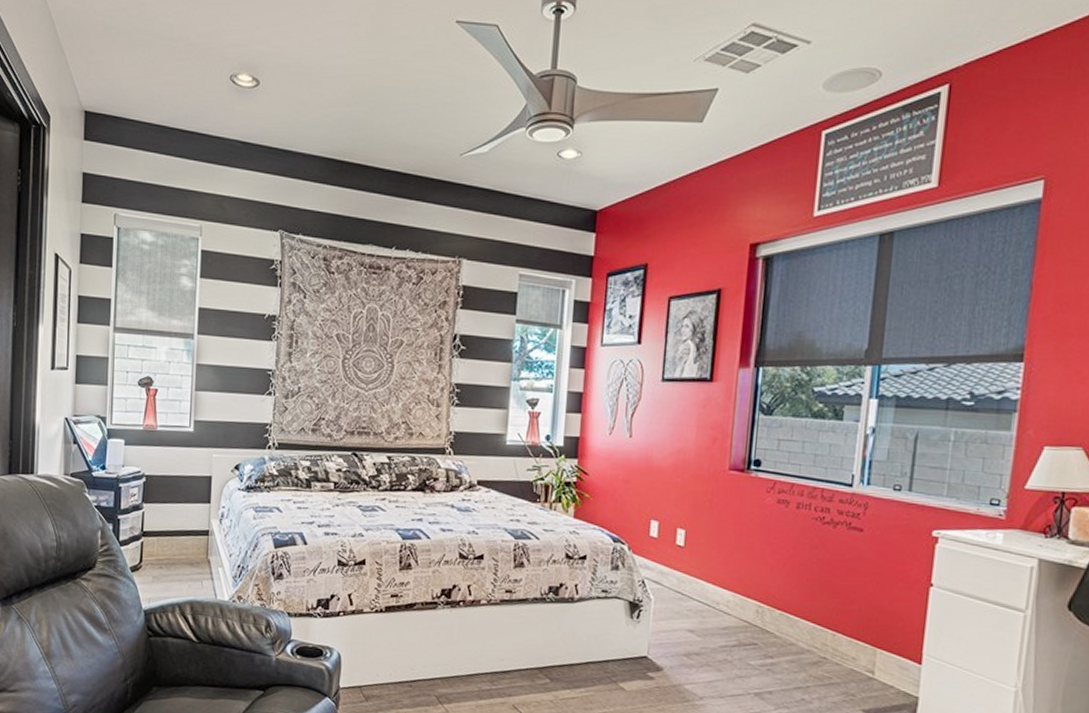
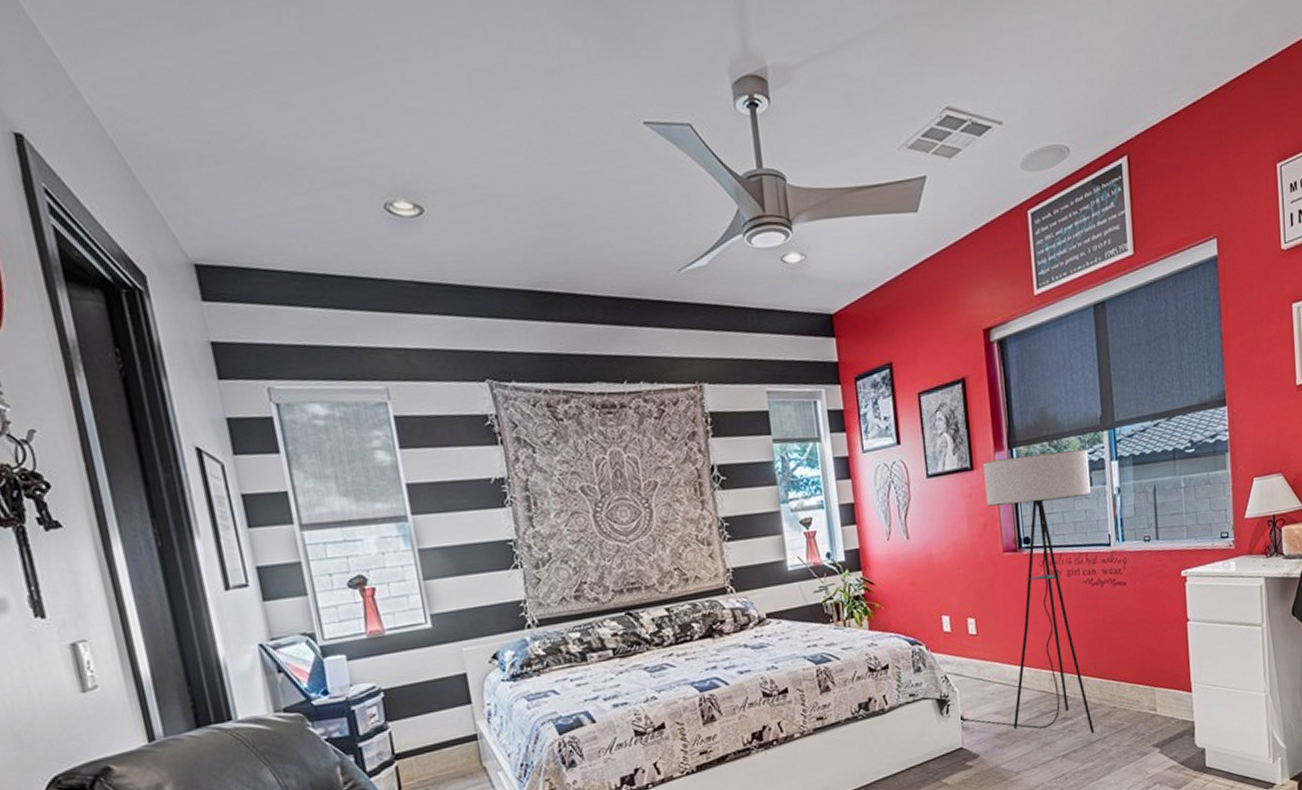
floor lamp: none [647,375,845,679] -> present [959,449,1095,734]

